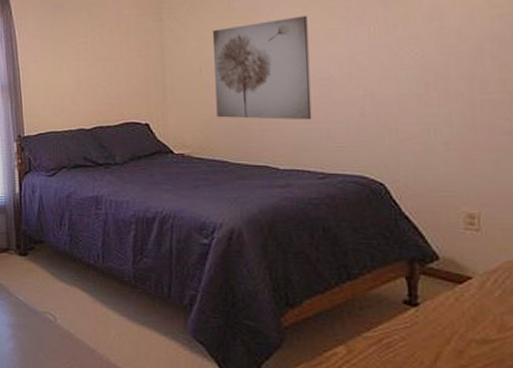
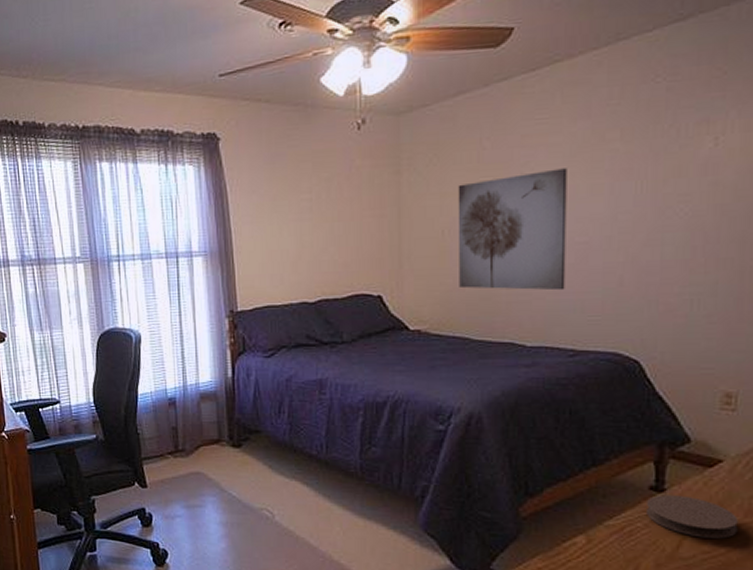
coaster: none [402,309,493,353] -> present [647,495,738,539]

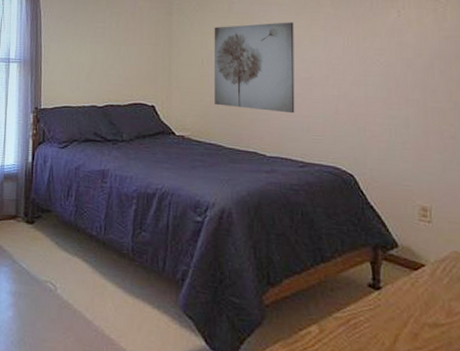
coaster: present [647,495,738,539] -> none [367,292,442,336]

